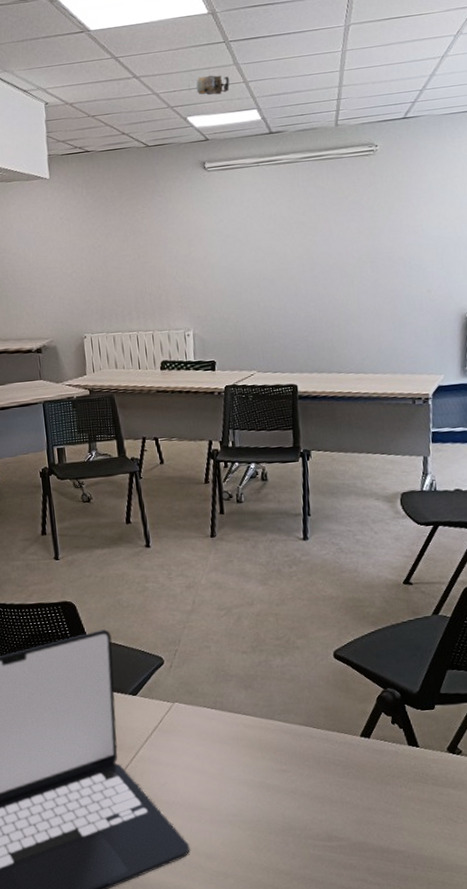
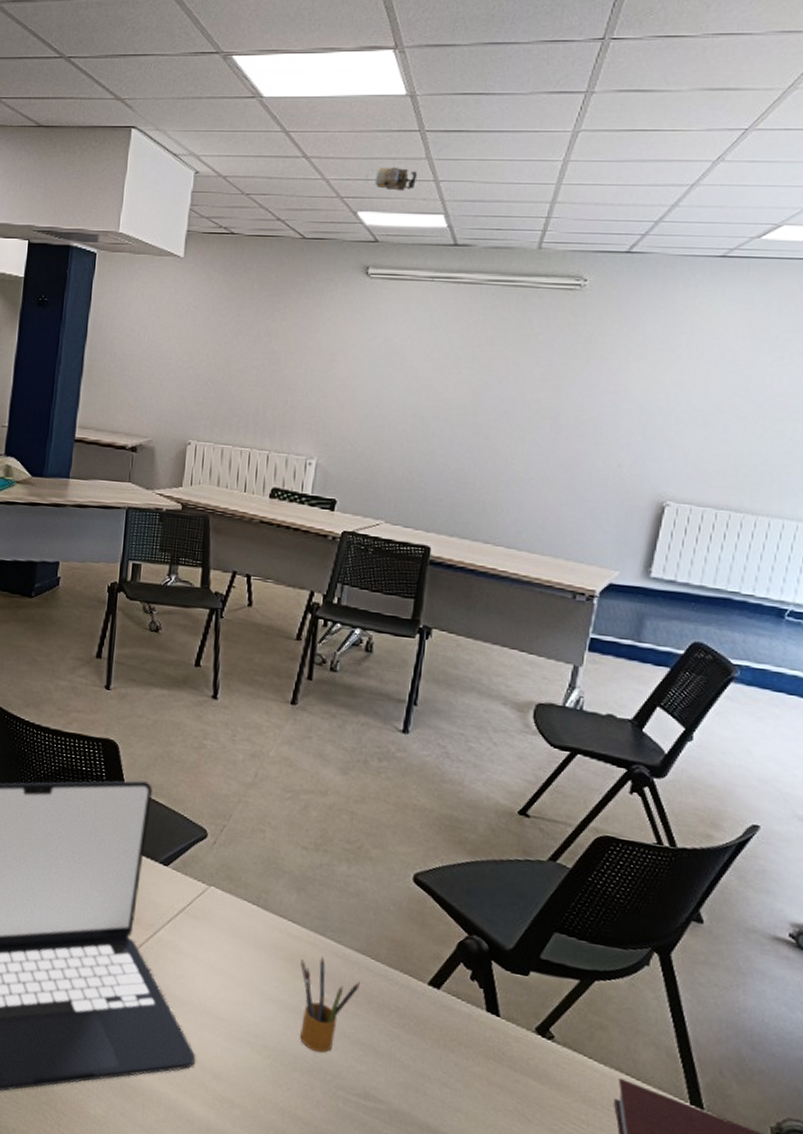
pencil box: none [258,736,309,814] -> present [300,956,360,1053]

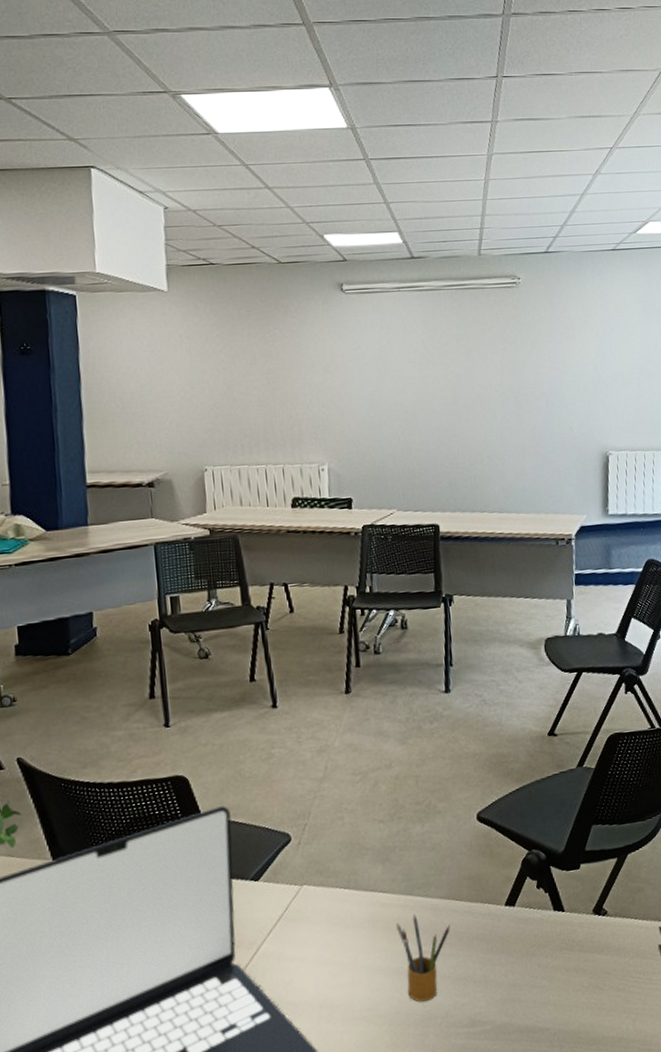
projector: present [366,167,417,191] -> none [325,192,370,214]

